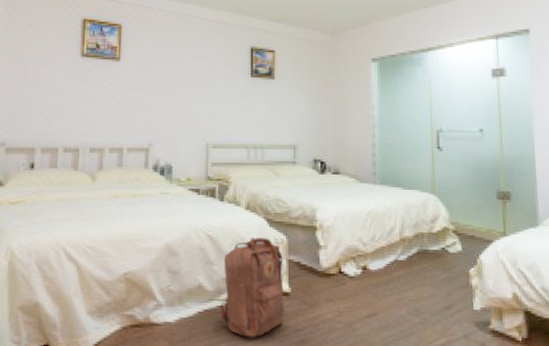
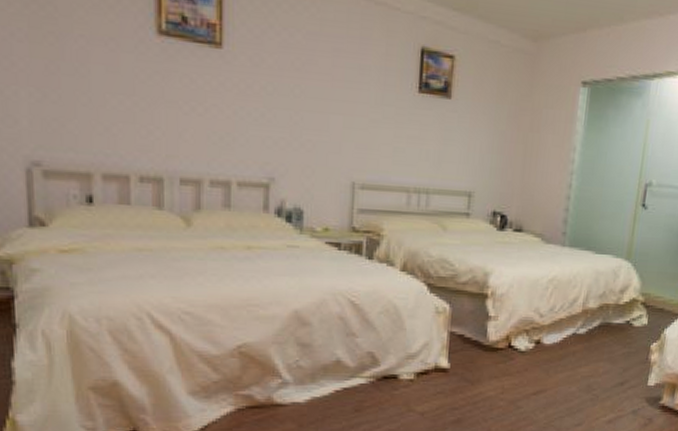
backpack: present [219,237,285,338] -> none [362,305,443,418]

